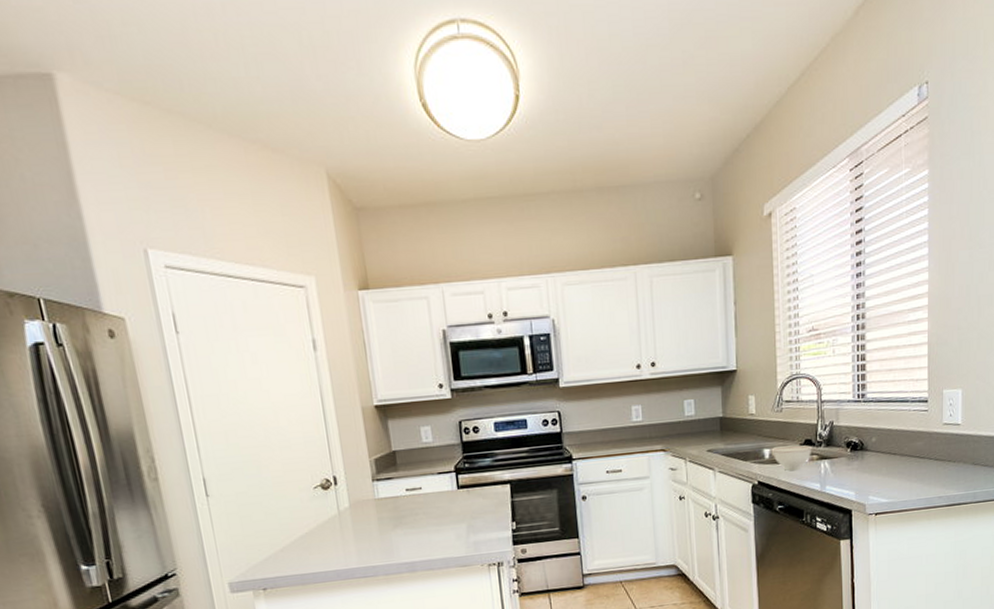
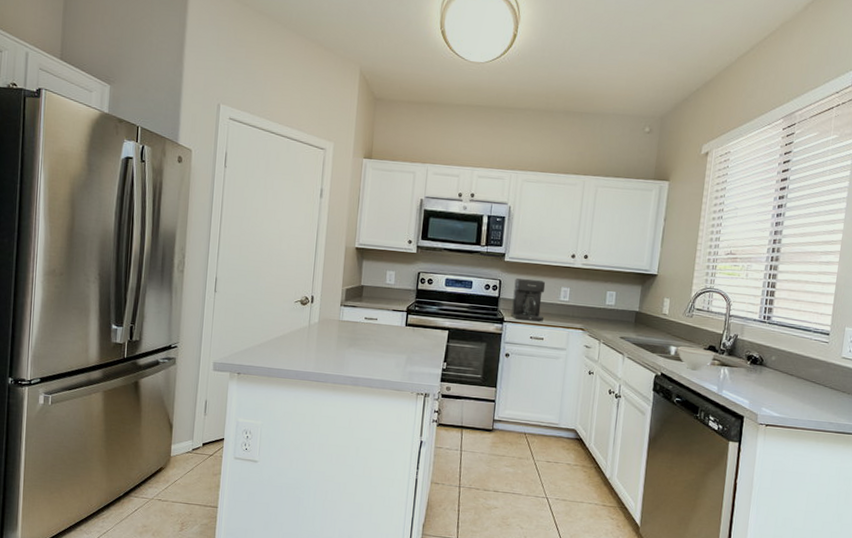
coffee maker: none [576,402,618,454] -> present [511,278,546,322]

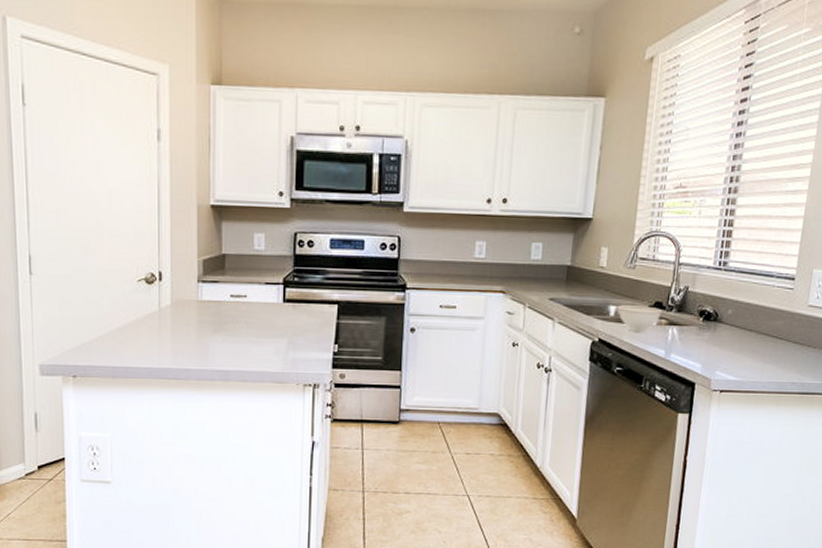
coffee maker: present [511,278,546,322] -> none [415,232,456,286]

